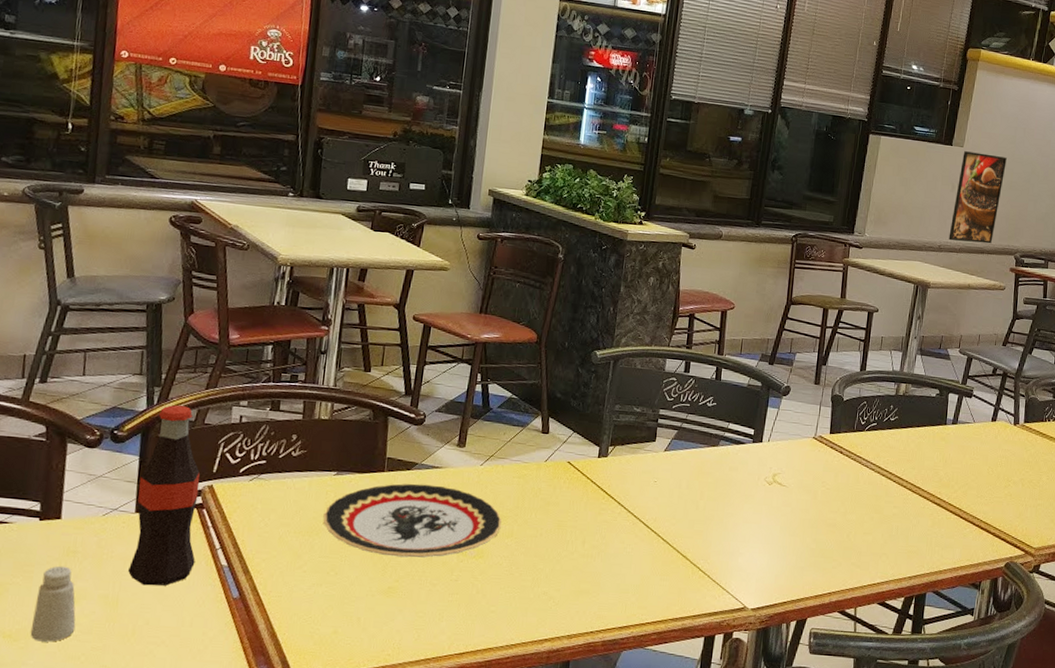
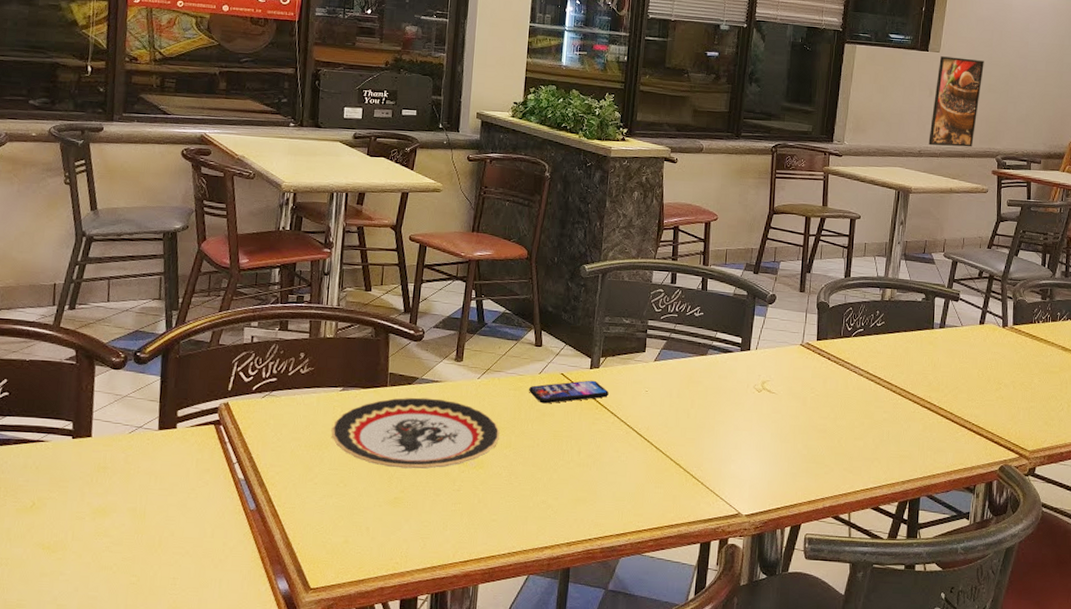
saltshaker: present [30,565,76,642] -> none [67,481,108,553]
bottle: present [127,405,200,586] -> none [153,327,217,499]
smartphone: none [534,469,616,493] -> present [529,380,609,404]

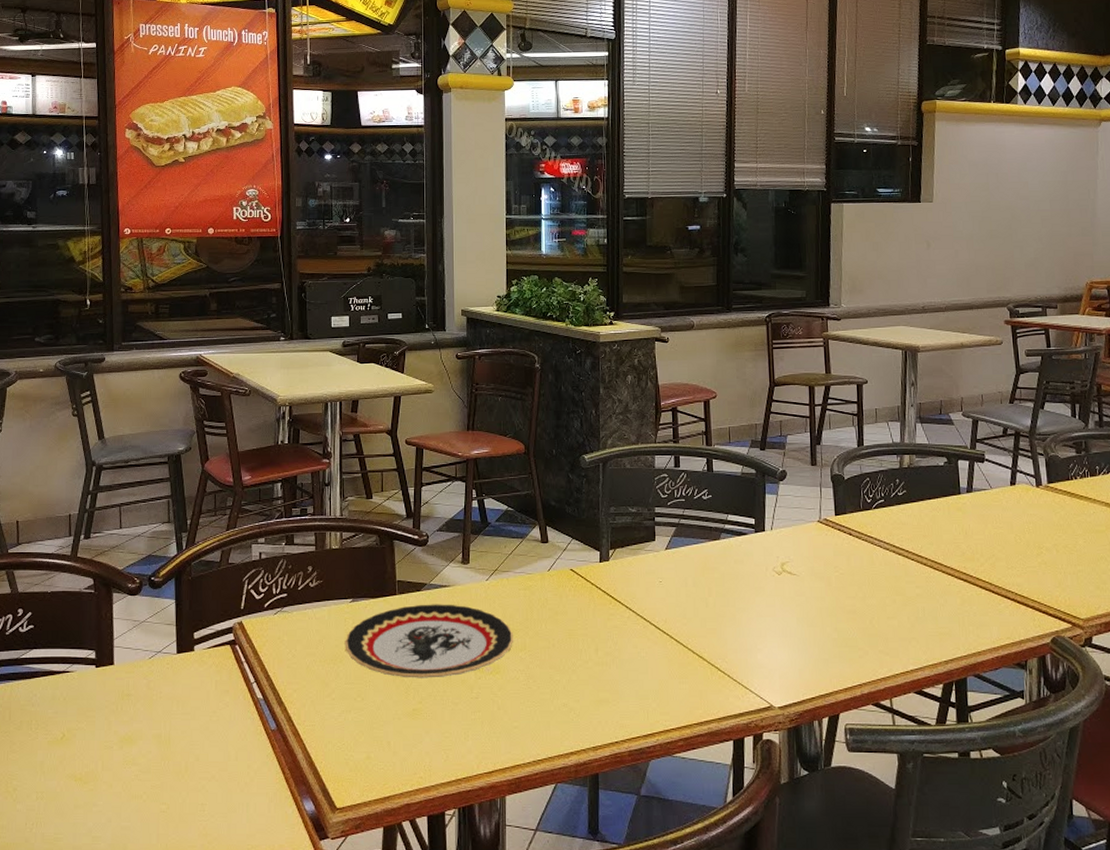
smartphone: present [529,380,609,404] -> none [539,574,621,602]
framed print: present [928,56,984,147] -> none [931,205,983,300]

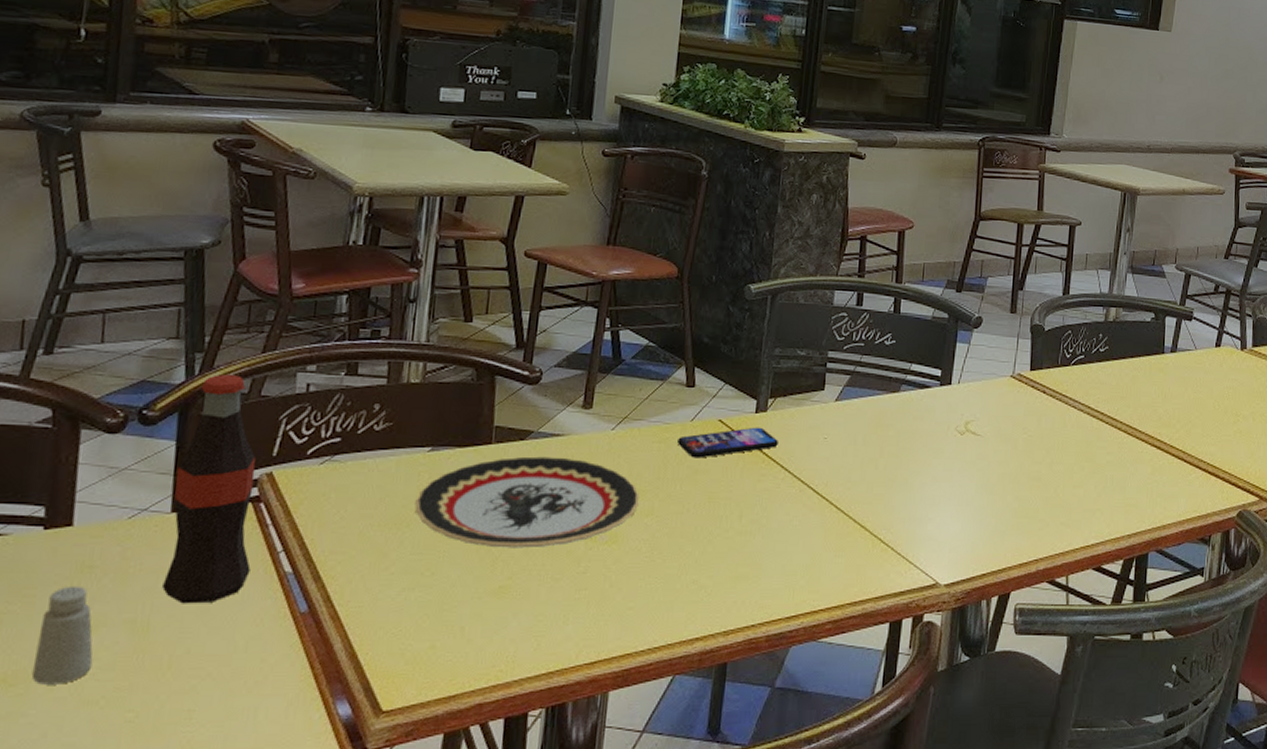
saltshaker: none [97,709,136,783] -> present [31,585,93,685]
bottle: none [175,548,234,723] -> present [161,375,256,604]
smartphone: none [539,574,621,602] -> present [677,427,778,459]

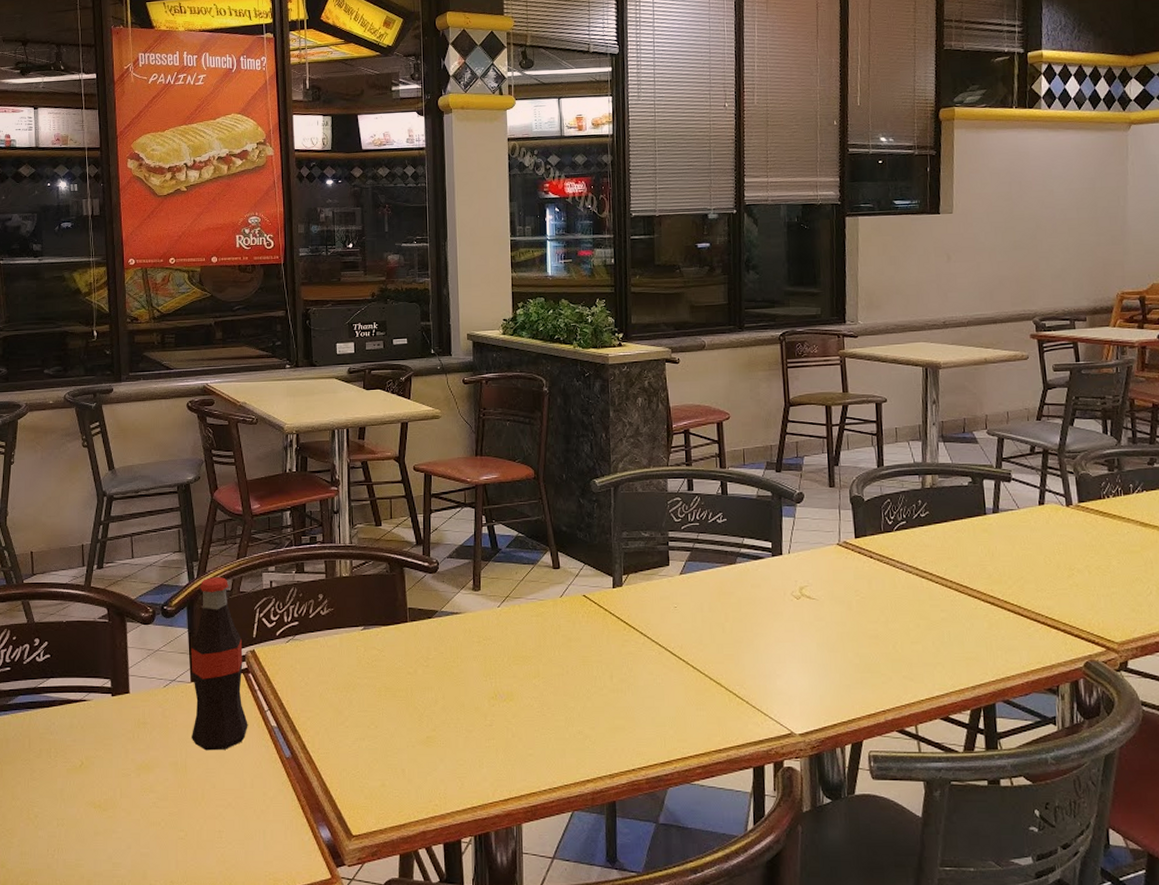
saltshaker: present [31,585,93,685] -> none [116,737,153,810]
plate: present [415,456,639,548] -> none [357,631,526,706]
smartphone: present [677,427,778,459] -> none [552,600,635,628]

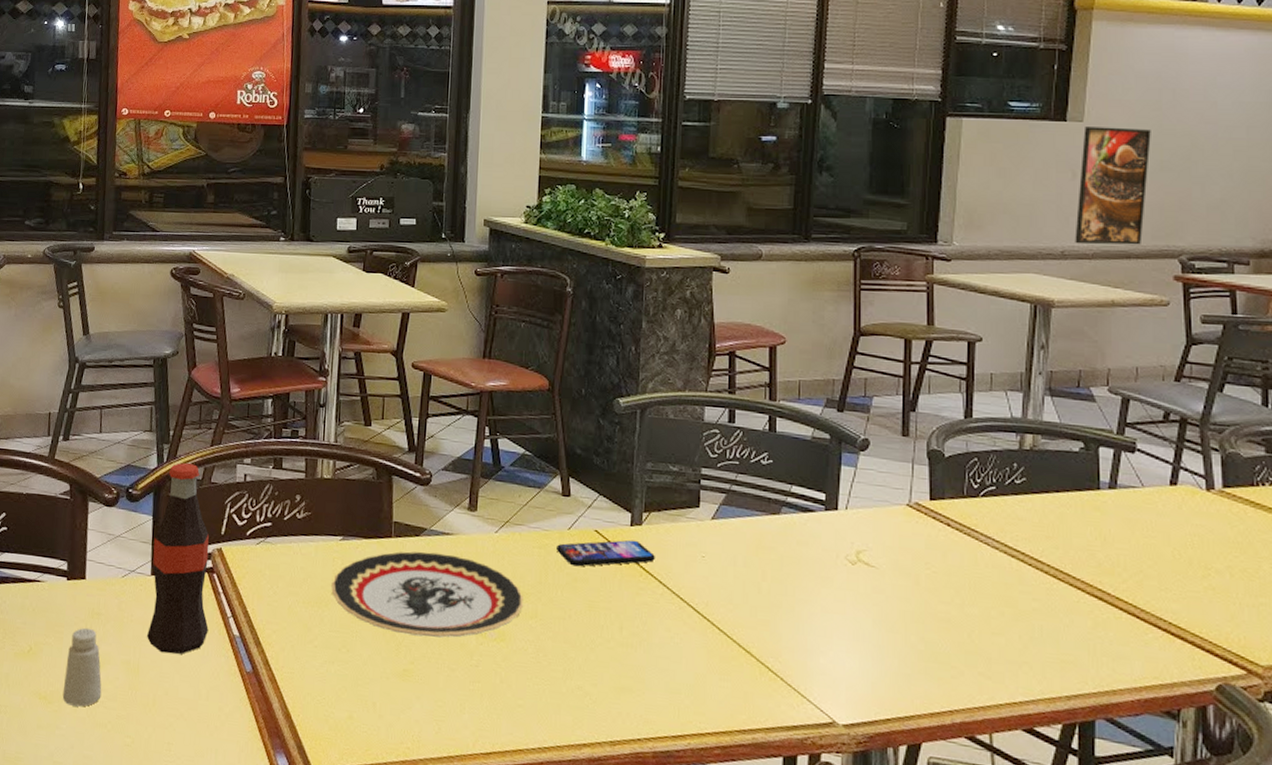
saltshaker: none [116,737,153,810] -> present [62,627,102,707]
plate: none [357,631,526,706] -> present [331,551,523,638]
smartphone: none [552,600,635,628] -> present [557,539,655,567]
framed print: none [952,216,1006,315] -> present [1075,127,1151,245]

